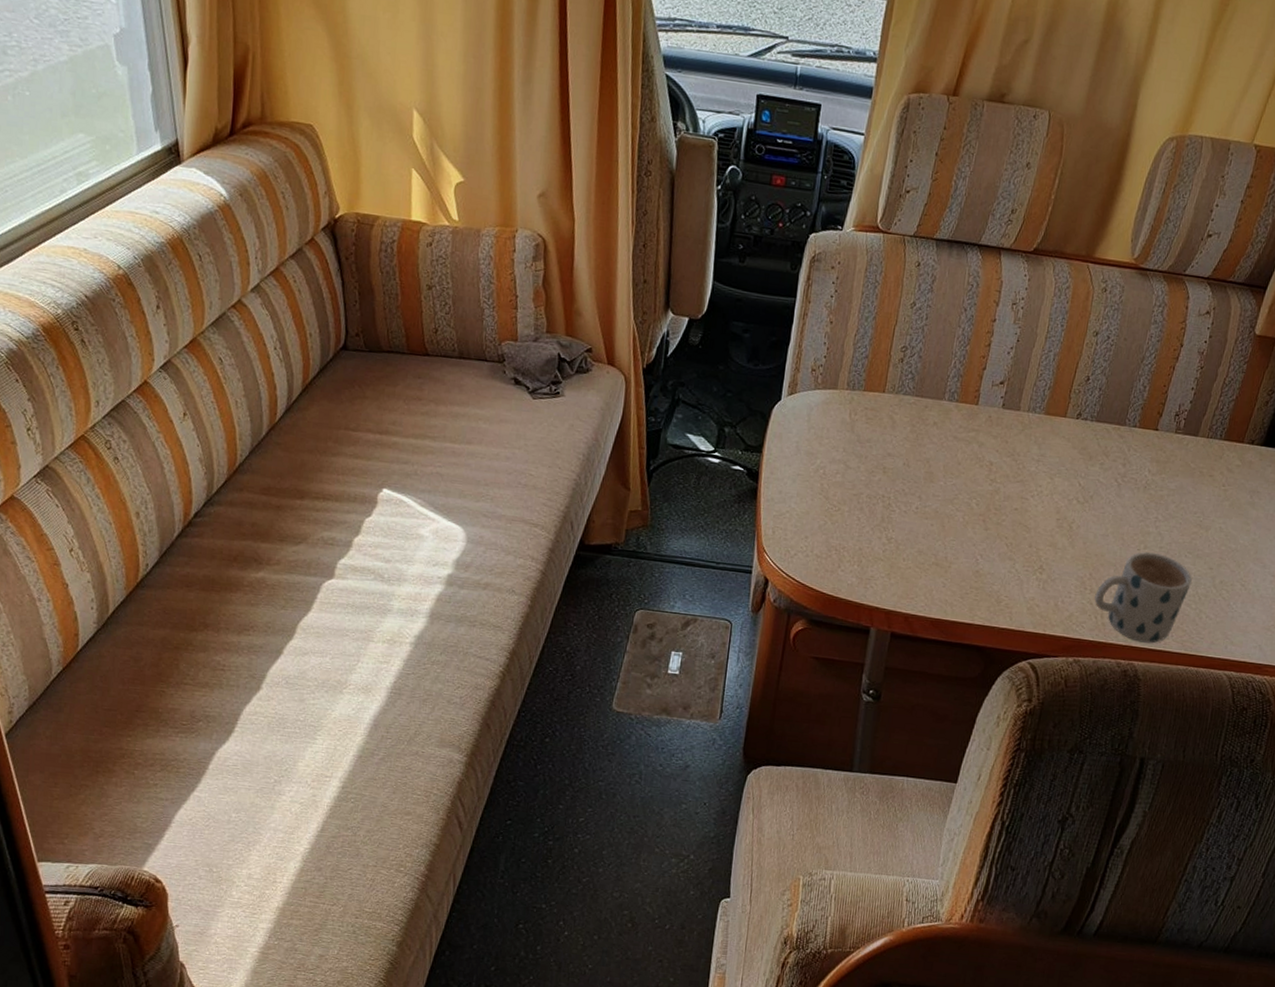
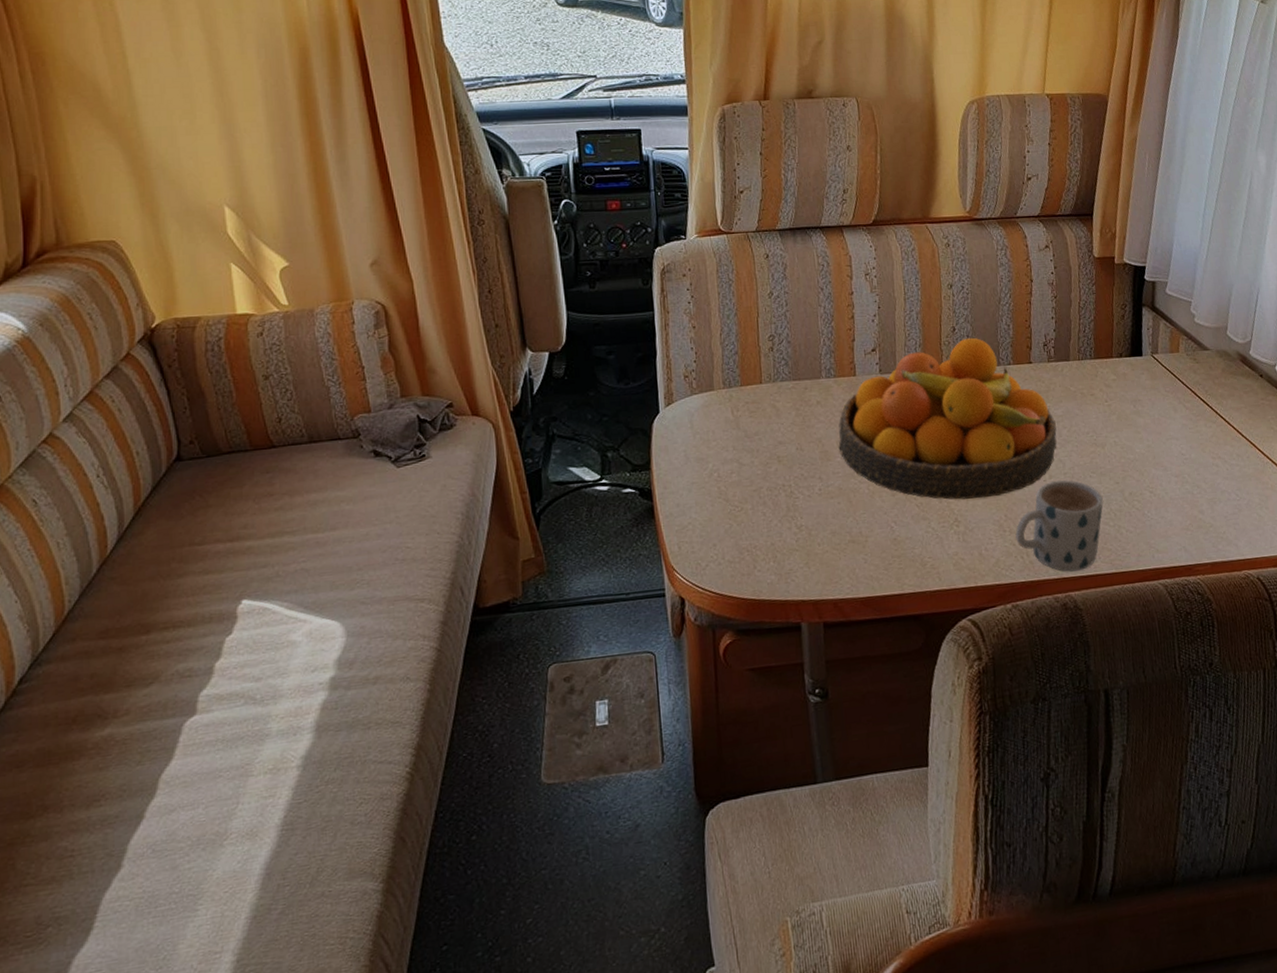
fruit bowl: none [944,390,1166,554] -> present [838,337,1057,500]

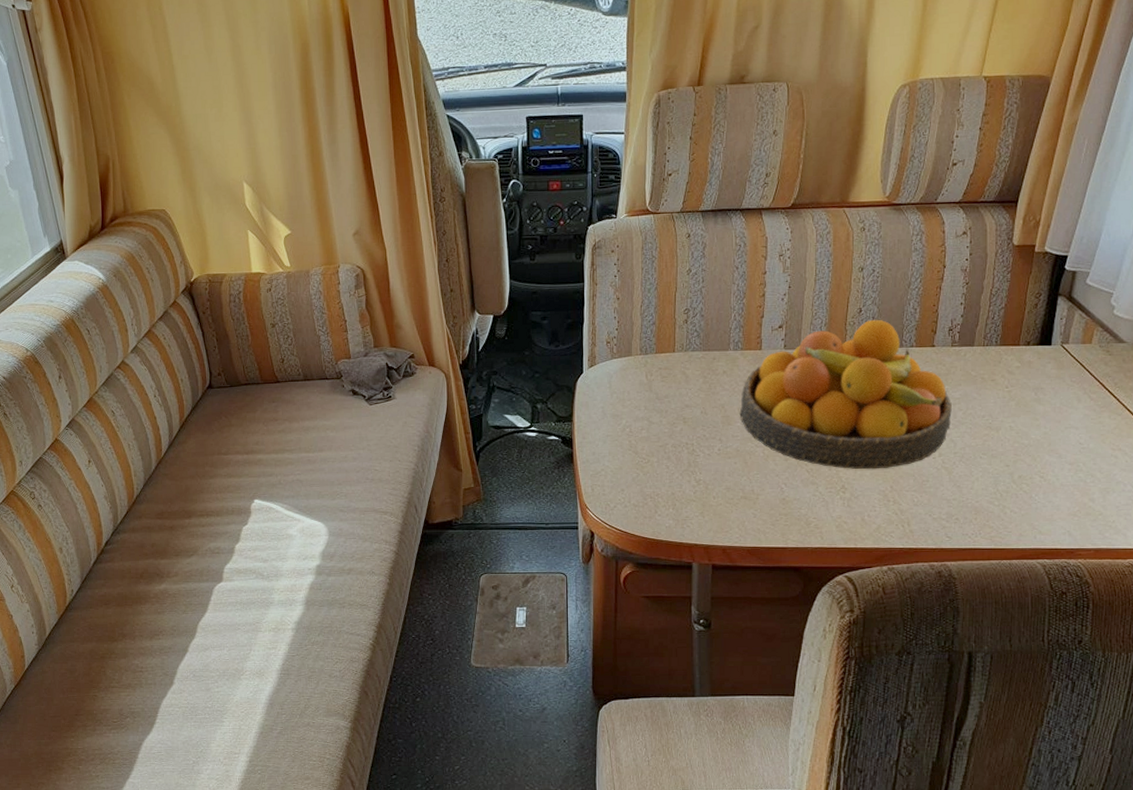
mug: present [1015,480,1103,572] -> none [899,459,990,543]

